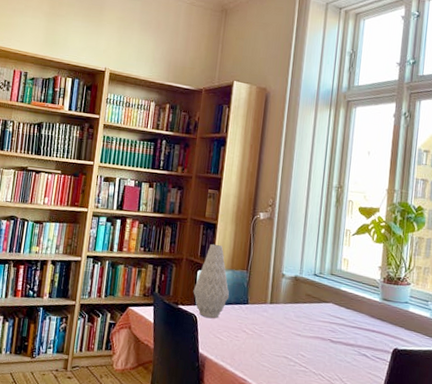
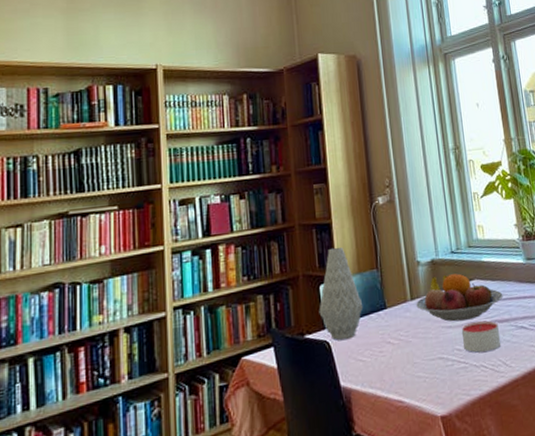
fruit bowl: none [273,289,353,335] -> present [416,273,503,322]
candle: none [307,337,343,366] -> present [461,321,501,353]

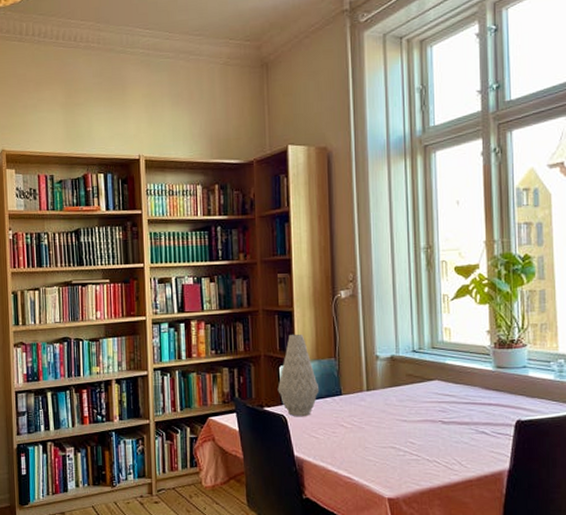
fruit bowl: present [416,273,503,322] -> none [372,371,465,417]
candle: present [461,321,501,353] -> none [416,420,458,448]

